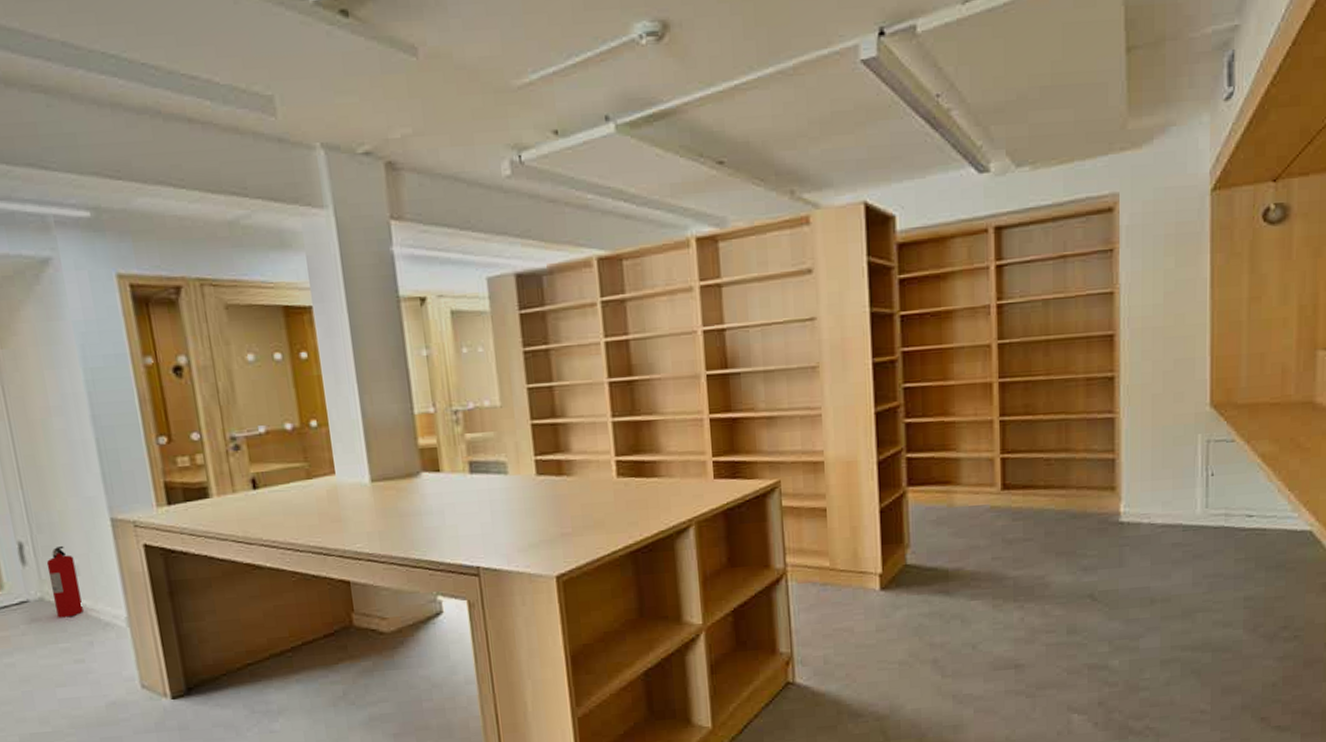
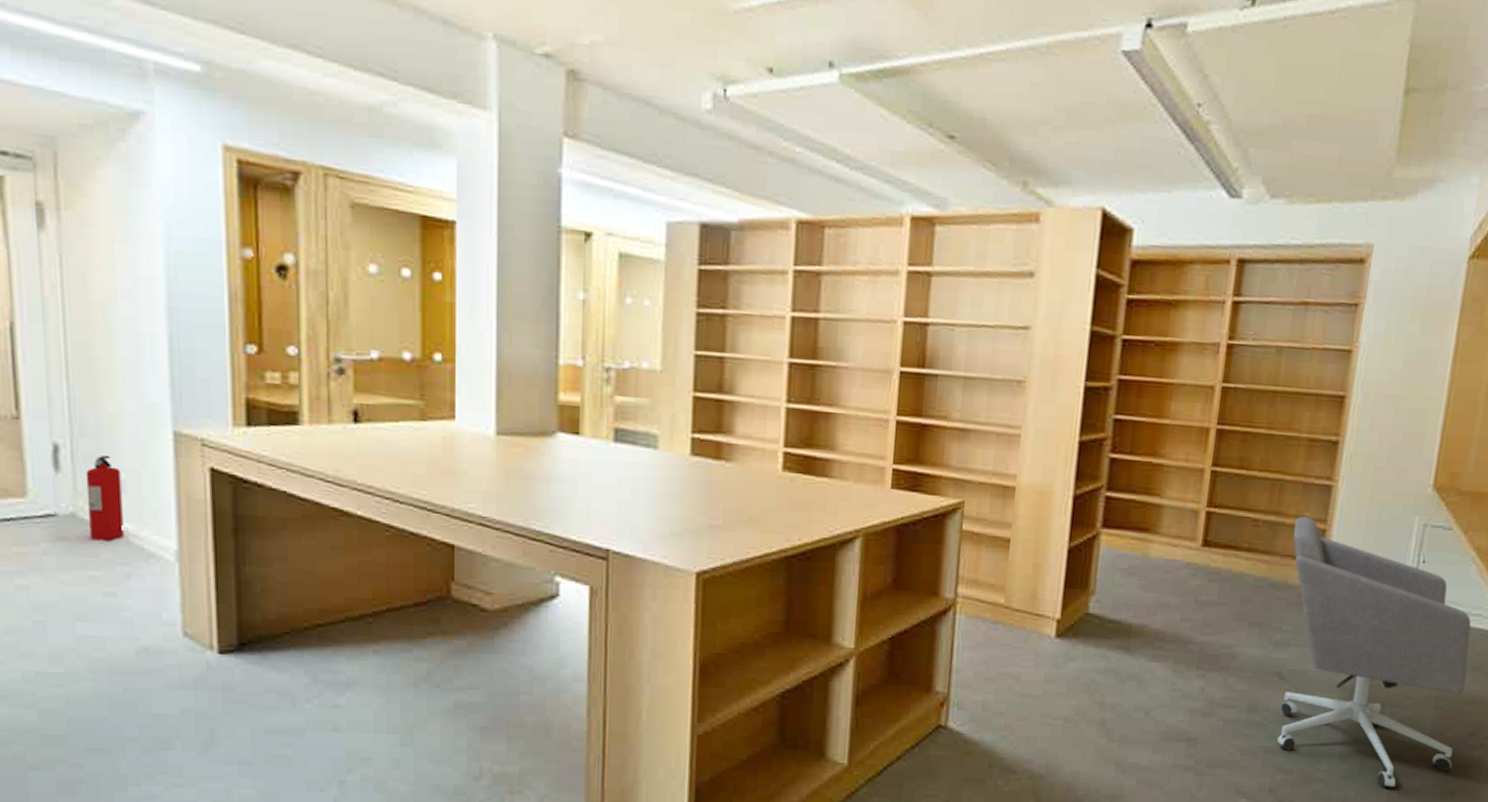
office chair: none [1084,449,1270,689] -> present [1277,516,1471,789]

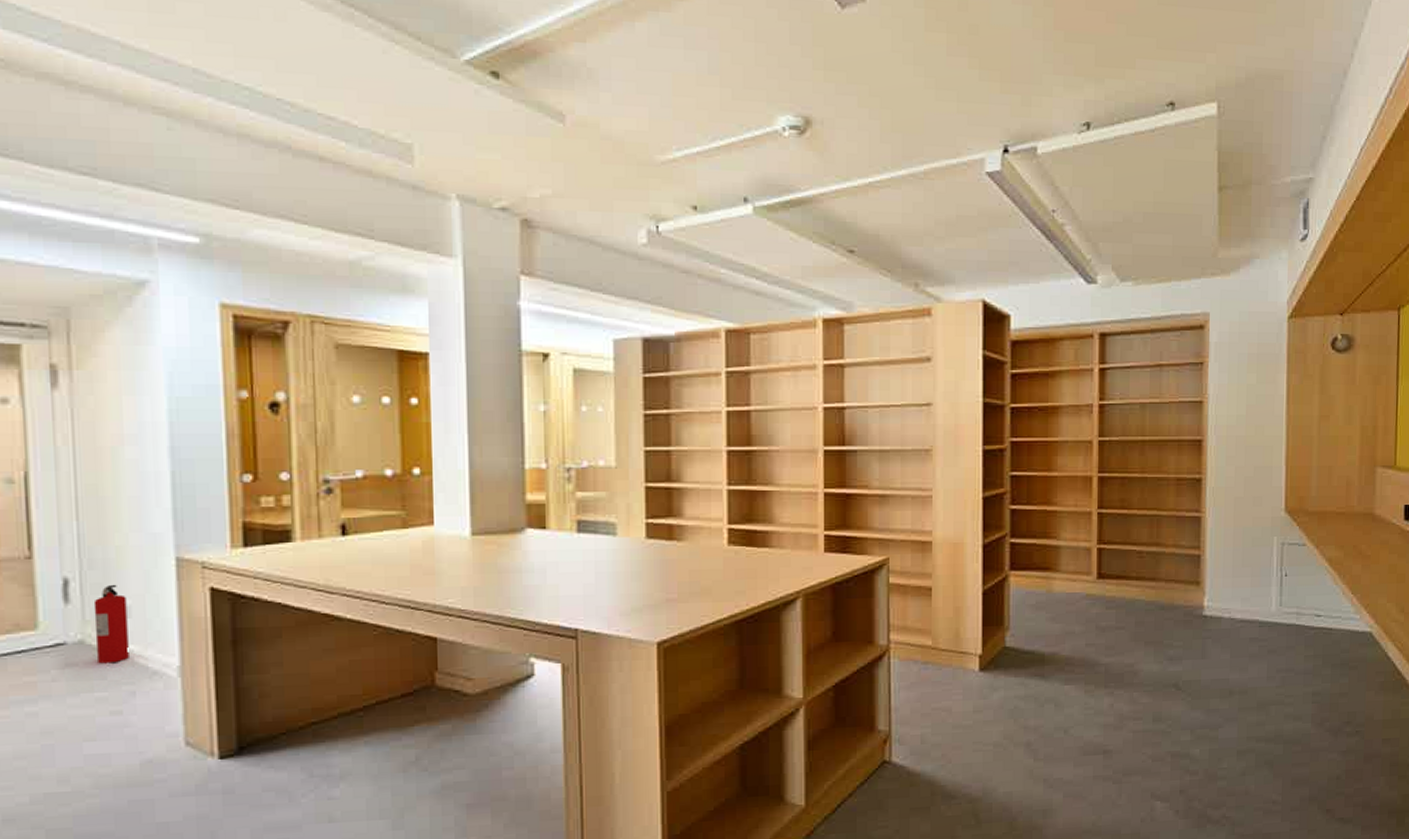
office chair: present [1277,516,1471,789] -> none [1173,545,1335,780]

